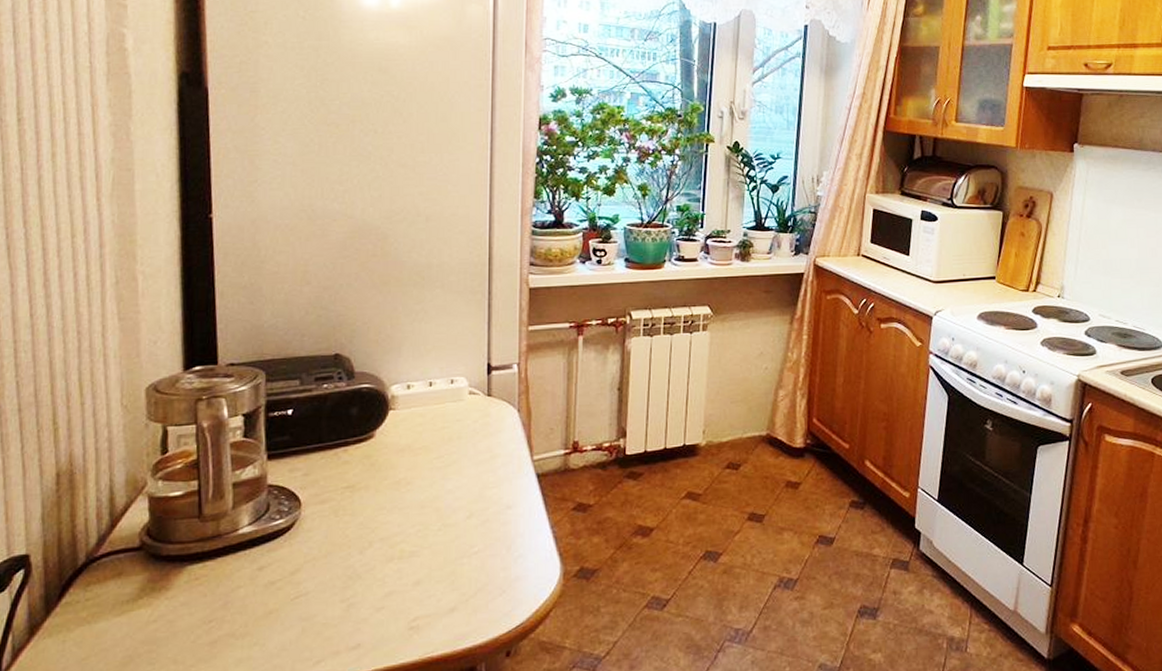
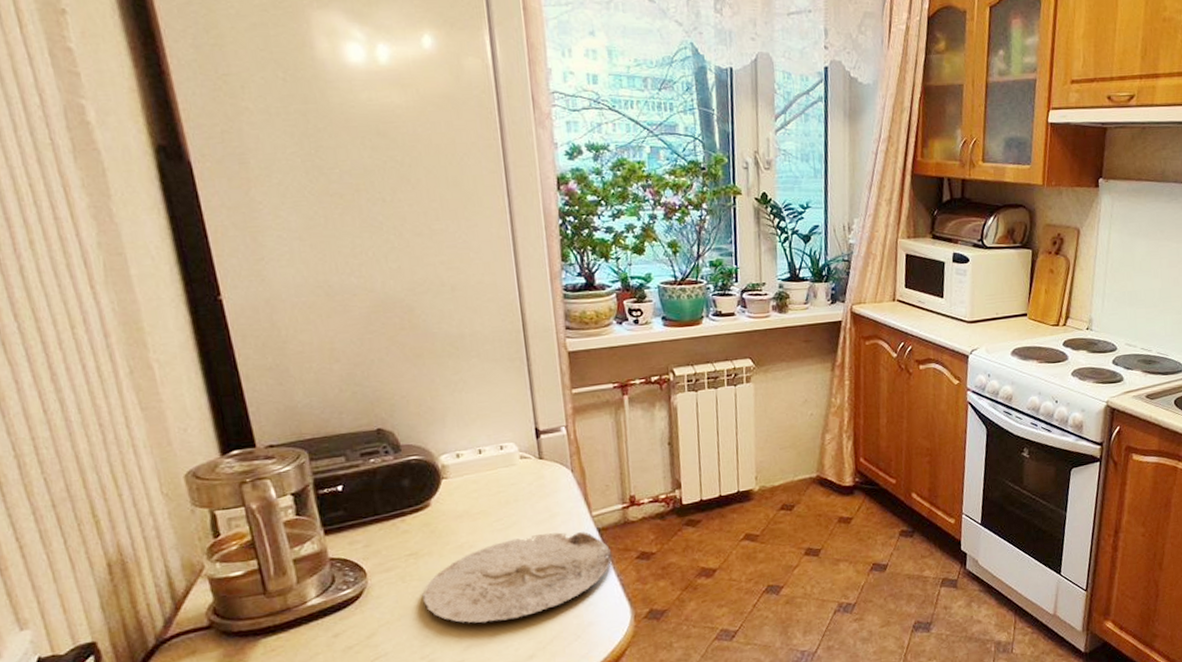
plate: none [352,474,548,568] -> present [422,532,612,623]

